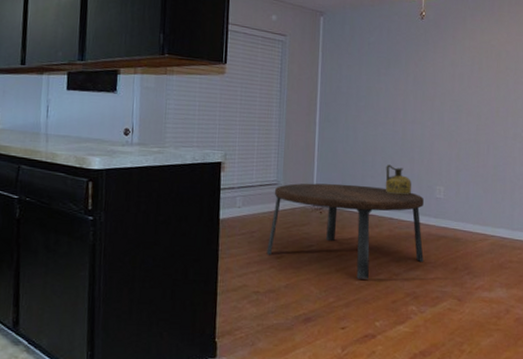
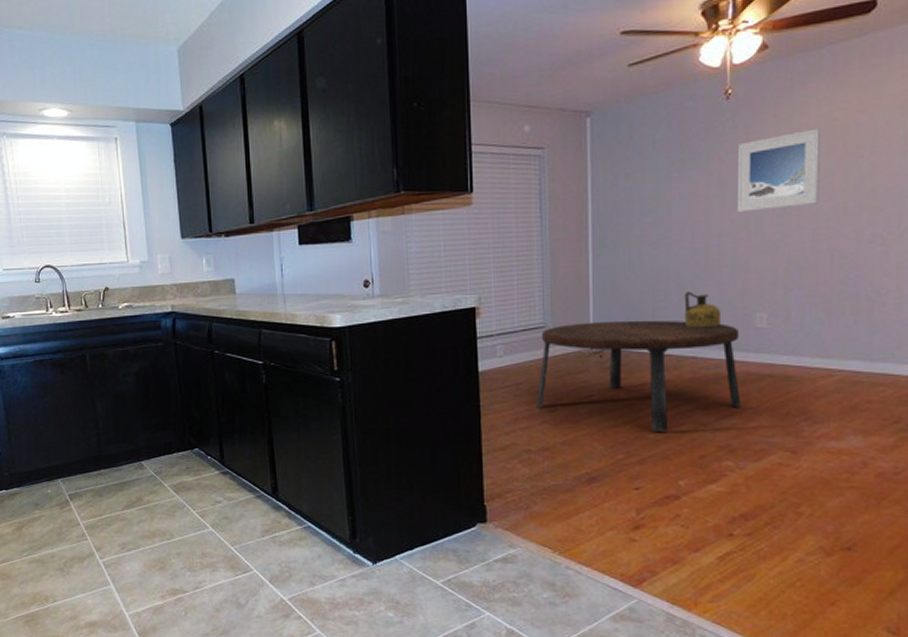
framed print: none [425,50,483,107] -> present [736,128,820,212]

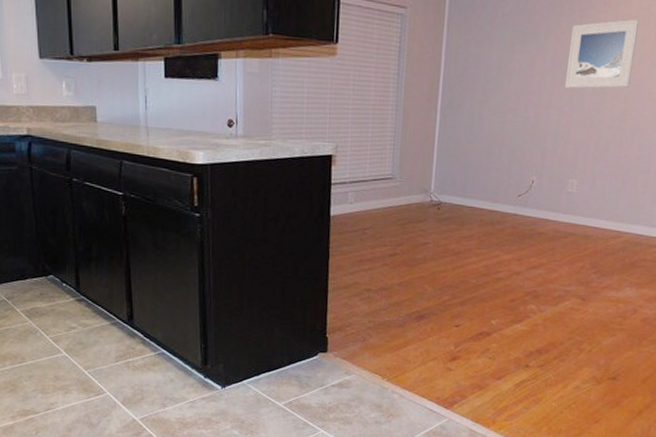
dining table: present [537,320,741,432] -> none [379,177,553,278]
ceramic jug: present [684,291,720,328] -> none [511,155,541,189]

